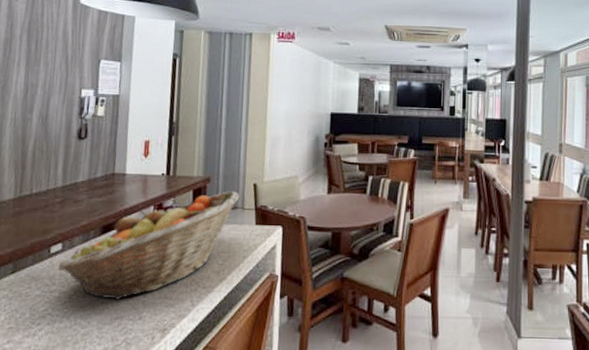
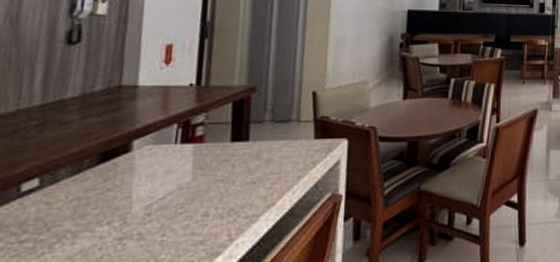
fruit basket: present [57,191,240,300] -> none [31,101,295,244]

